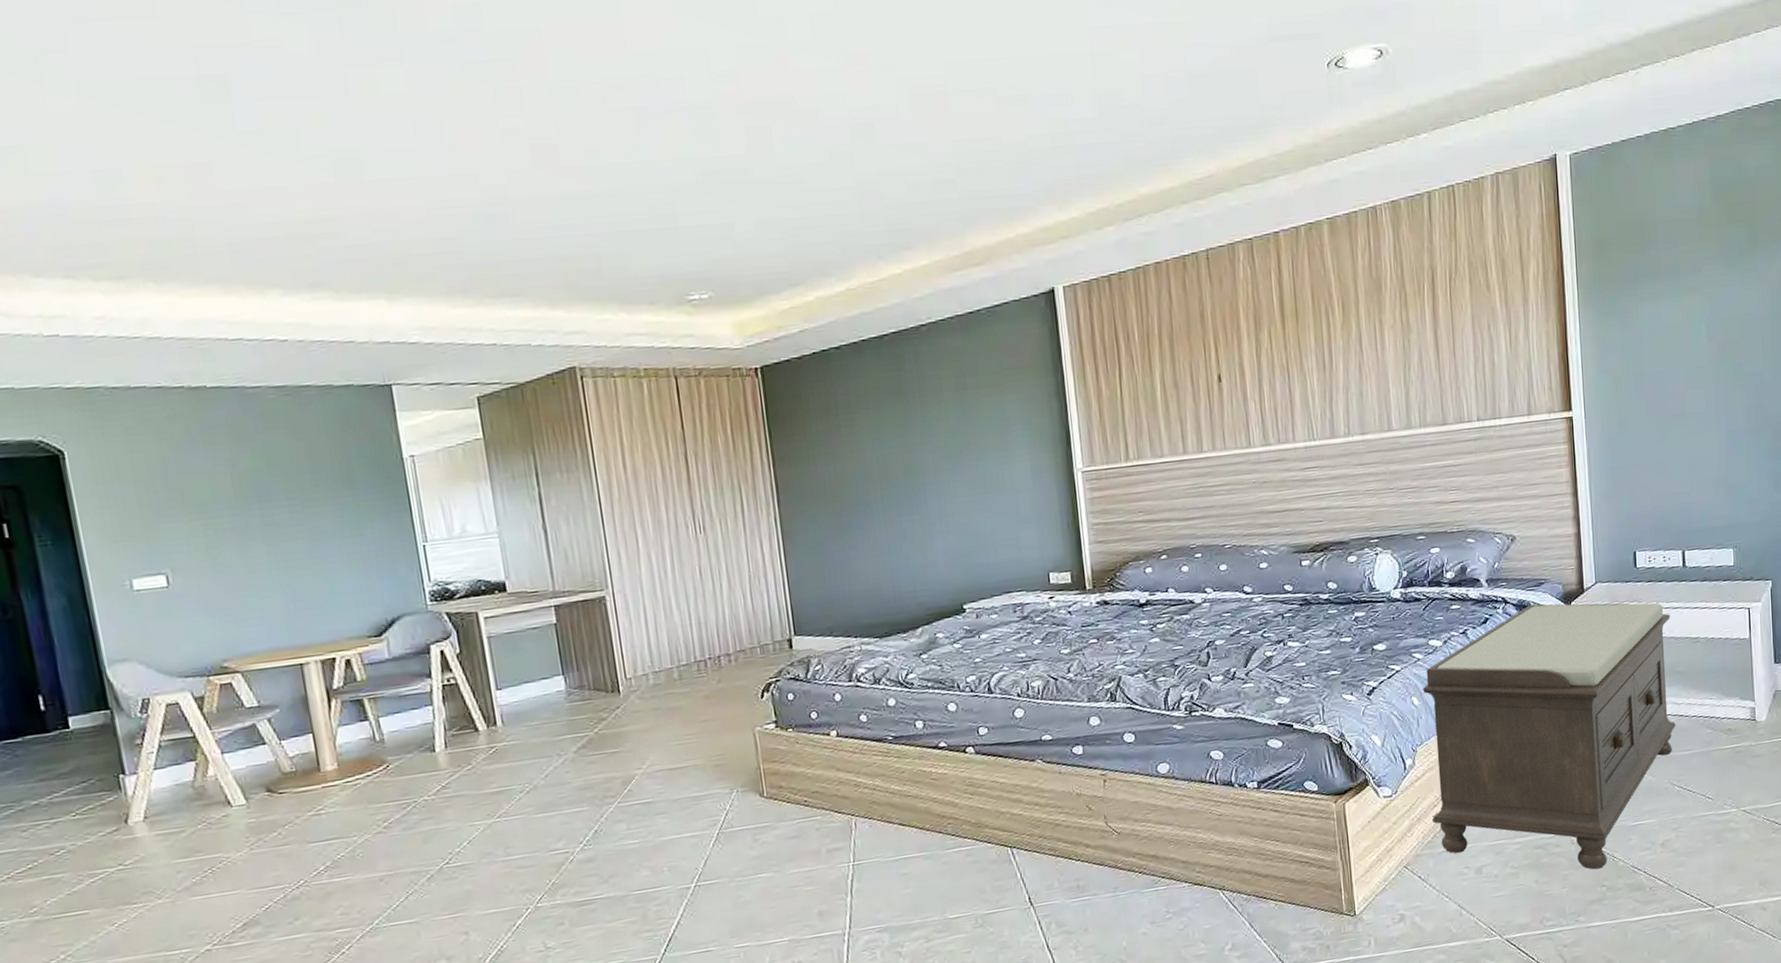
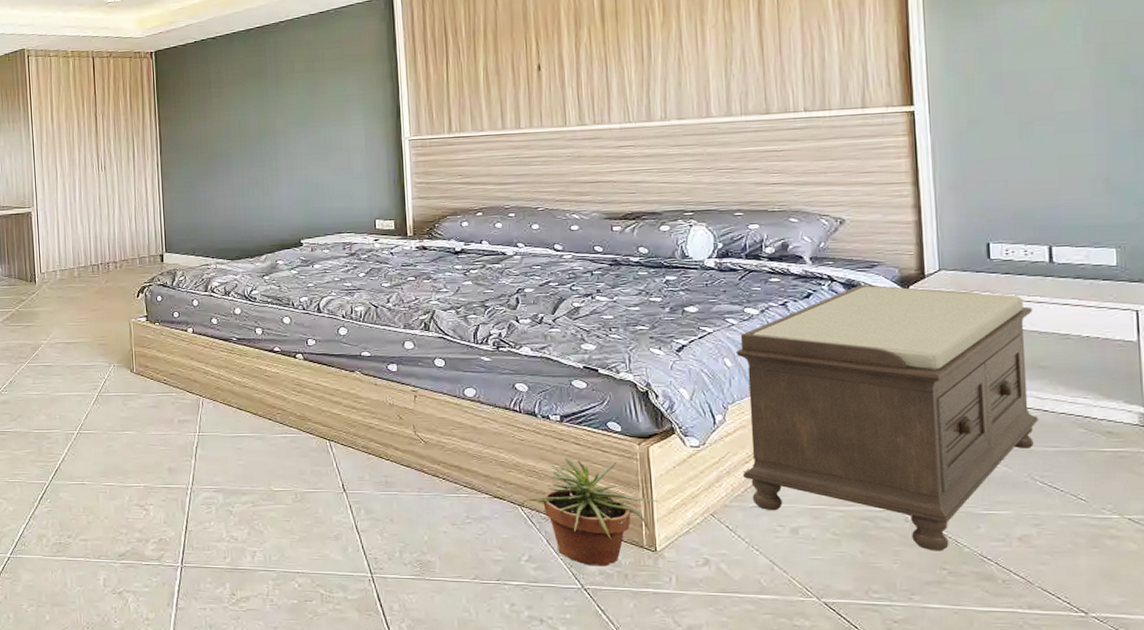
potted plant: none [1222,824,1357,943] -> present [521,458,660,566]

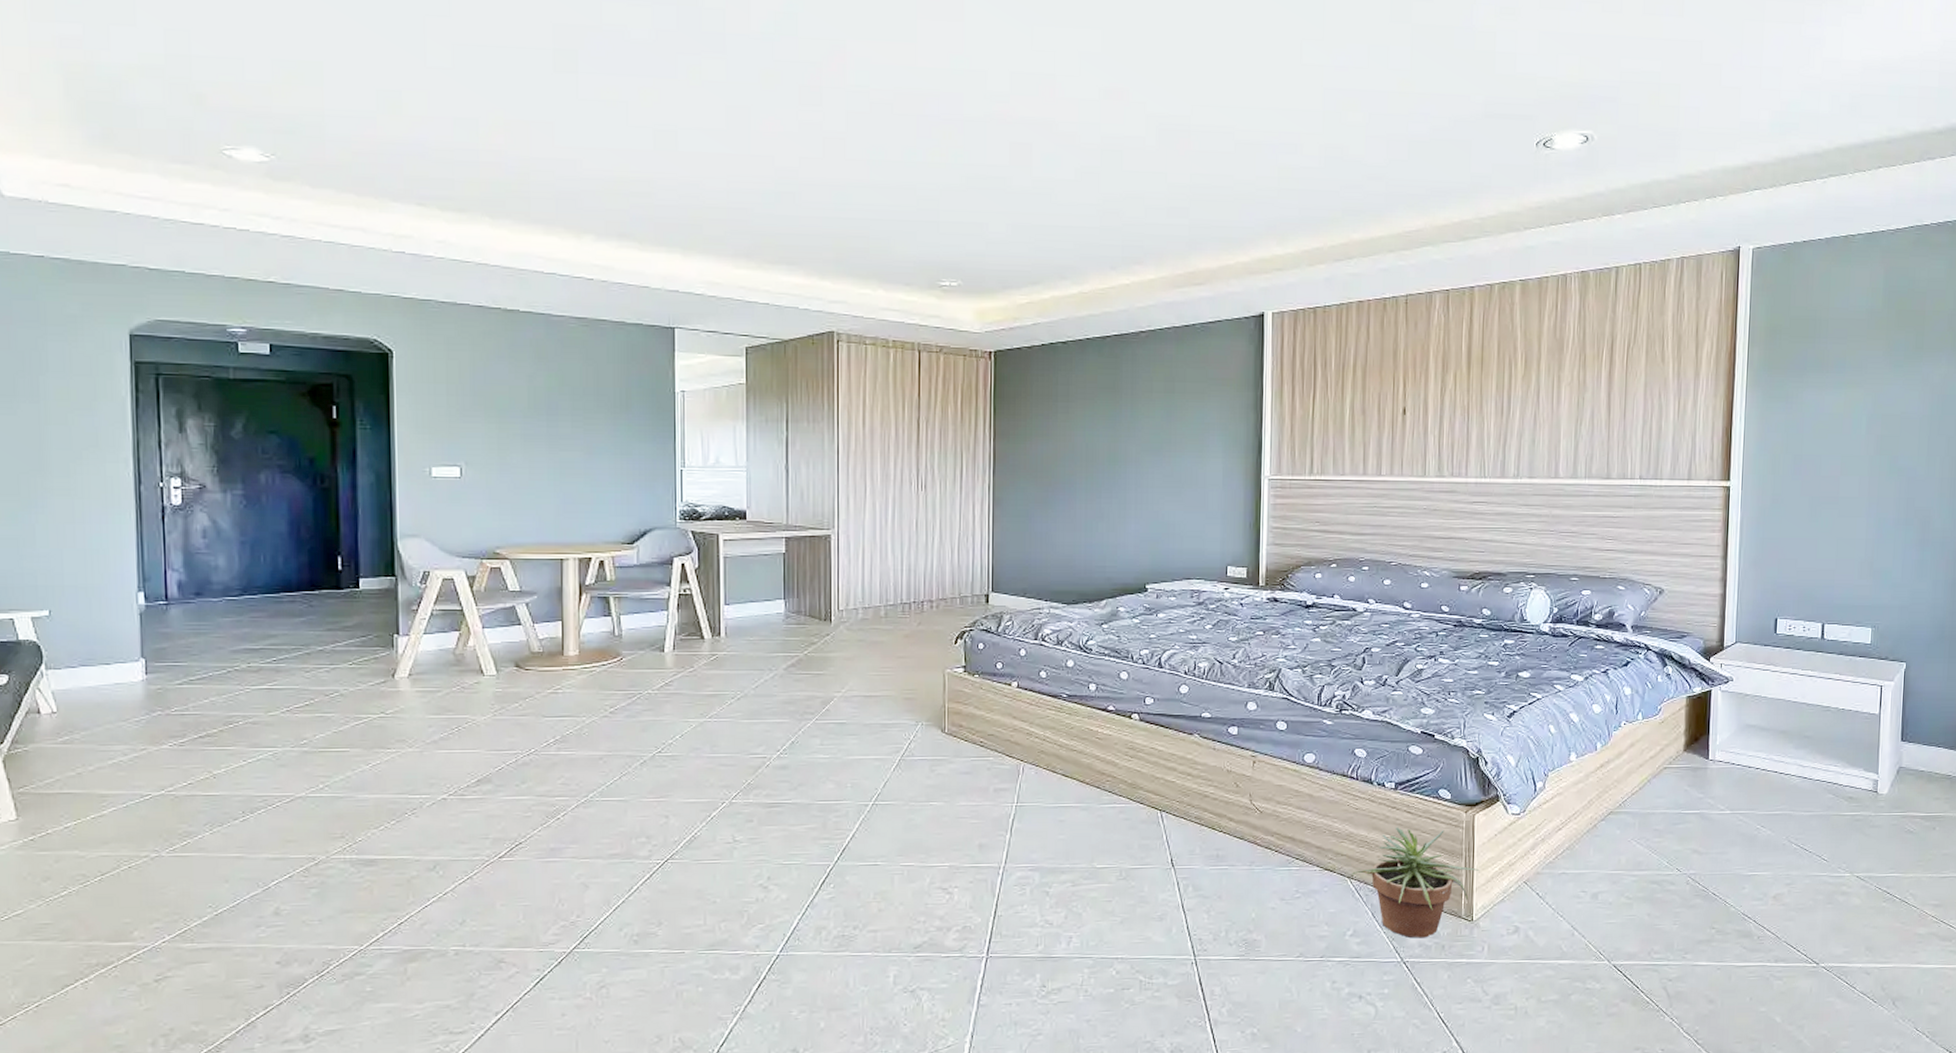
bench: present [735,284,1039,551] -> none [1556,654,1804,912]

